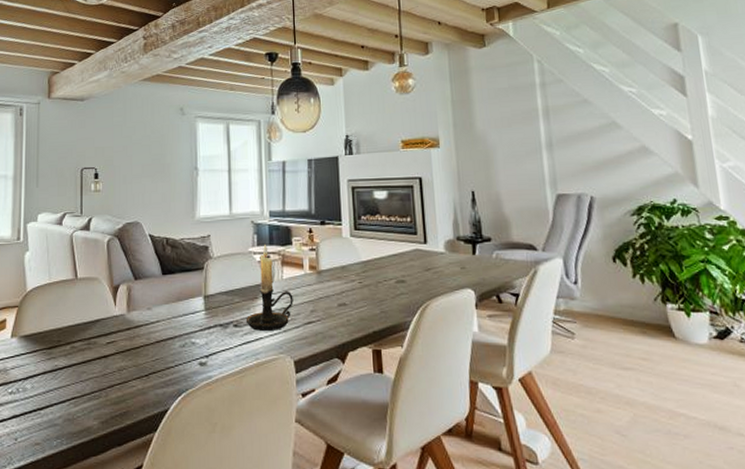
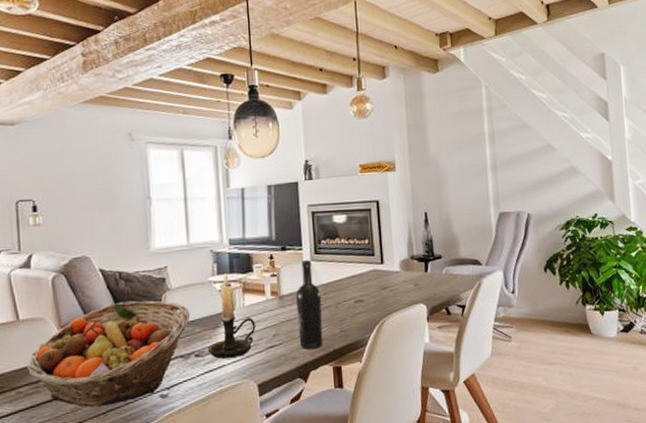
fruit basket: none [81,267,230,368] -> present [26,300,191,407]
wine bottle: none [335,236,362,329] -> present [296,260,323,350]

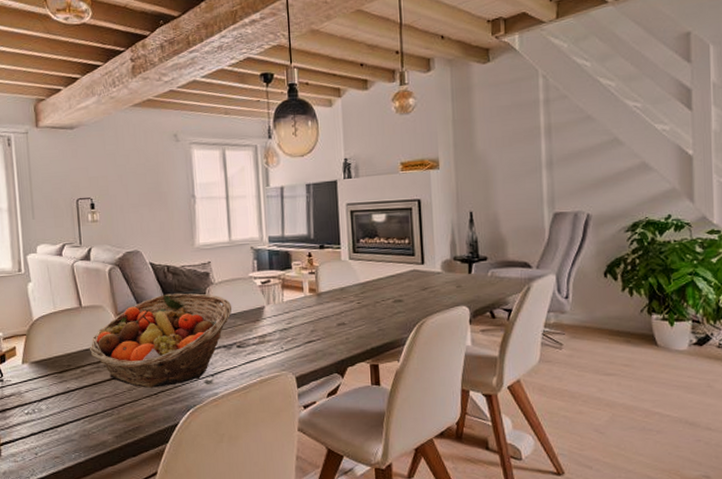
candle holder: present [207,272,256,359] -> none [248,268,294,351]
wine bottle: present [296,260,323,350] -> none [334,259,361,347]

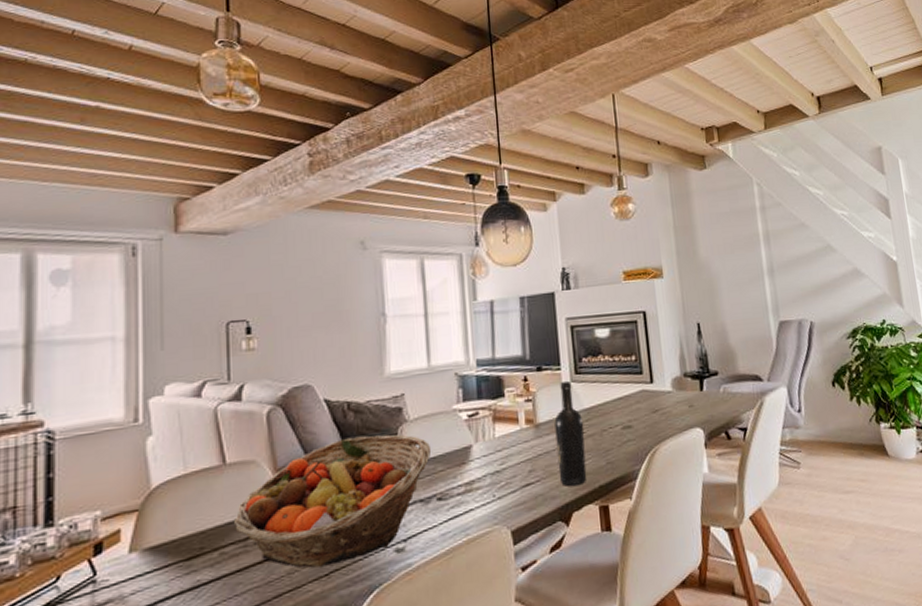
wine bottle: none [334,259,361,347] -> present [554,381,587,487]

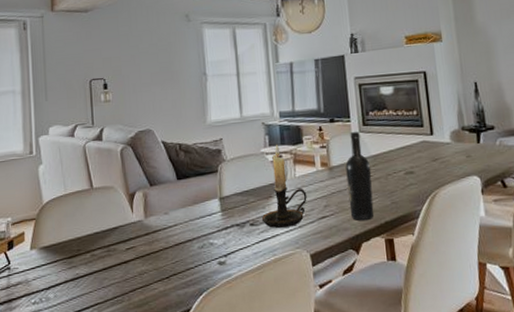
fruit basket: present [233,434,432,568] -> none [99,171,245,272]
candle holder: none [451,398,509,502] -> present [261,144,307,228]

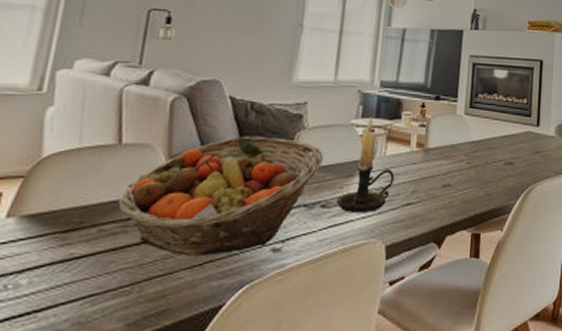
fruit basket: none [99,171,245,272] -> present [117,136,324,256]
wine bottle: present [345,132,375,221] -> none [439,113,470,212]

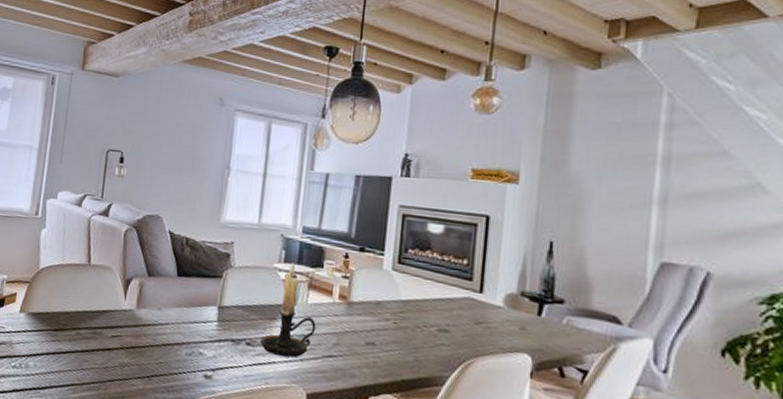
fruit basket: present [117,136,324,256] -> none [88,268,249,372]

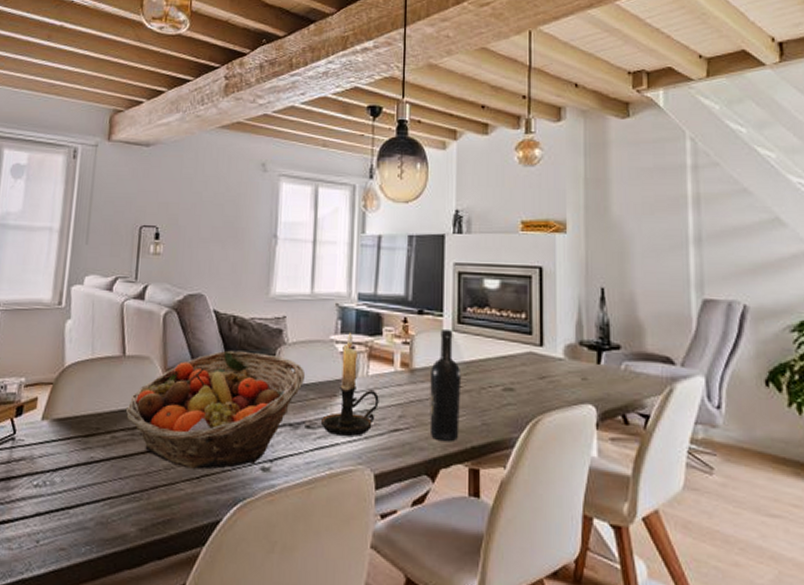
fruit basket: none [88,268,249,372] -> present [125,350,306,470]
wine bottle: none [362,268,398,373] -> present [429,330,462,442]

